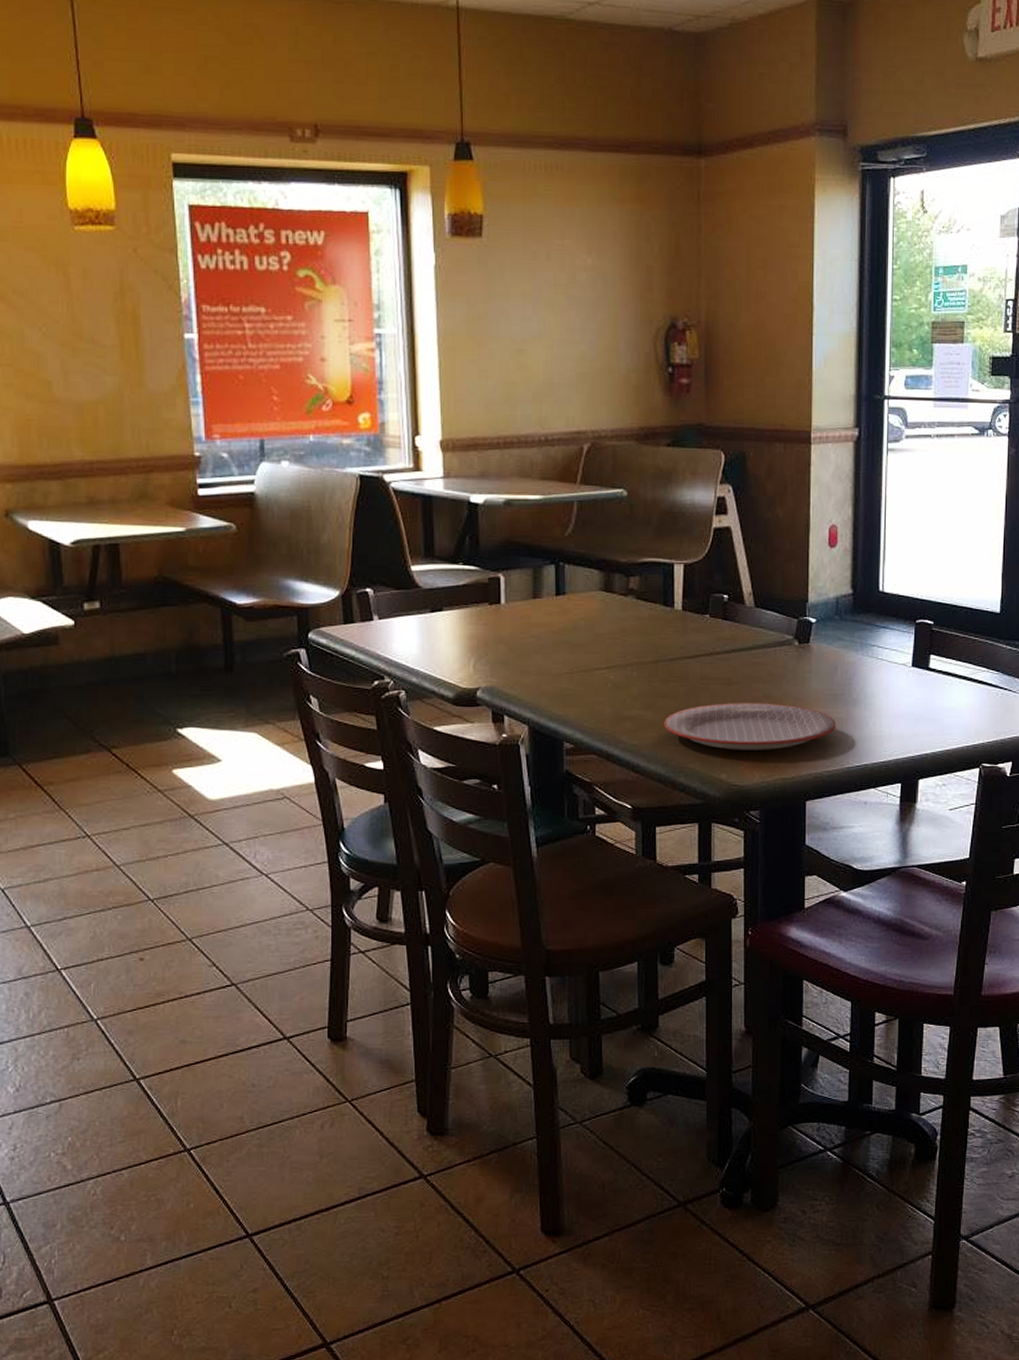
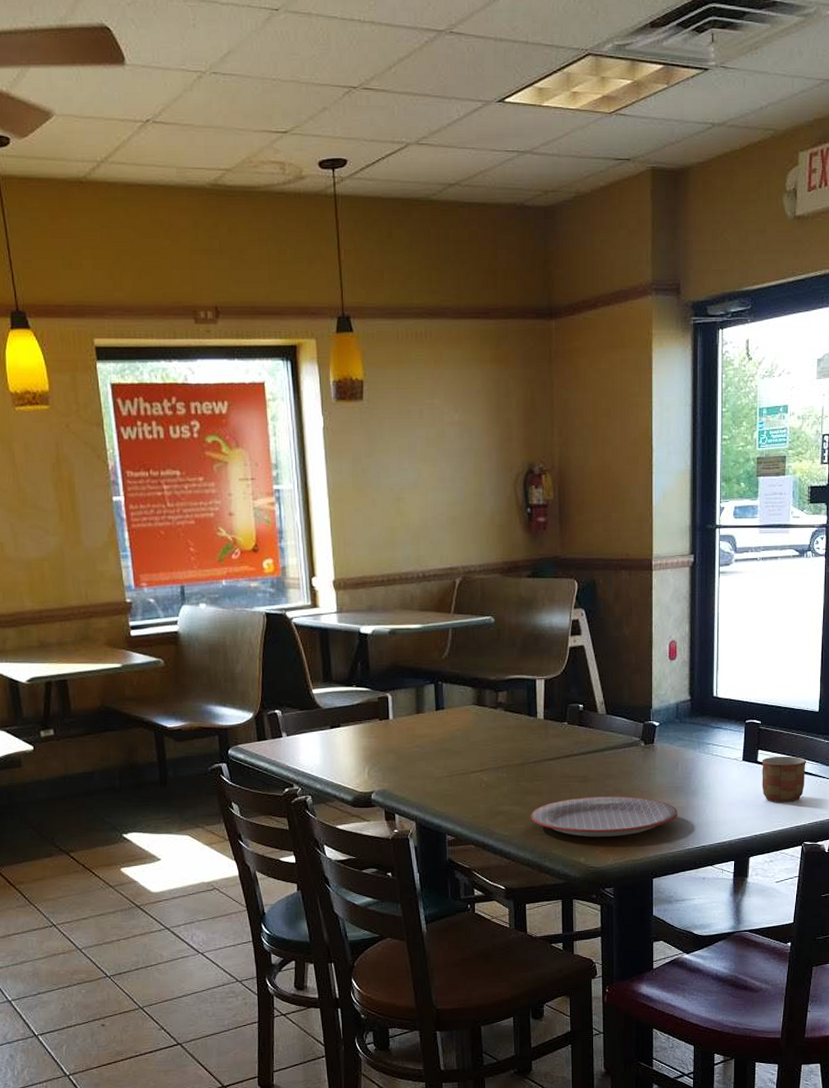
mug: none [934,662,985,716] -> present [762,756,806,802]

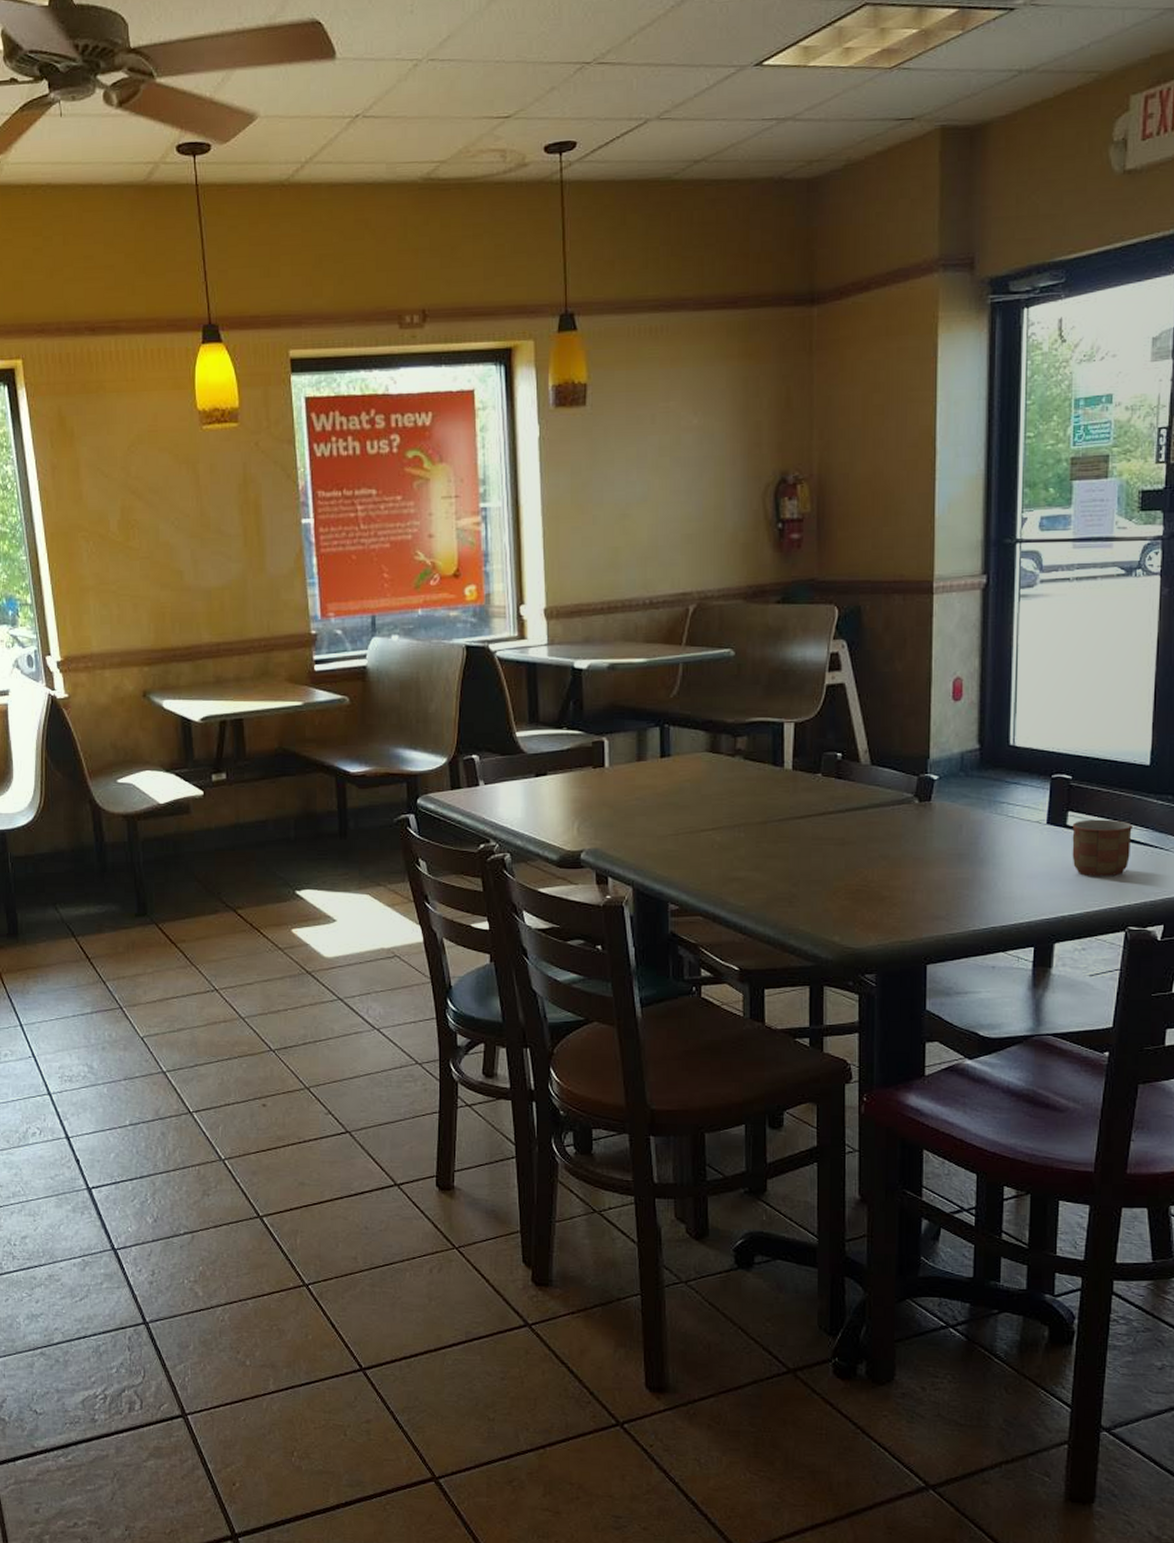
plate: present [531,796,678,837] -> none [773,863,960,912]

